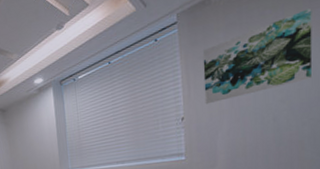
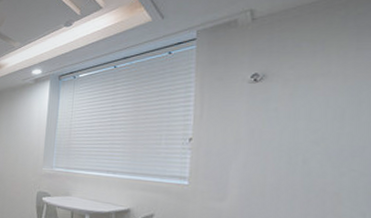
wall art: present [202,8,313,105] -> none [219,49,360,130]

